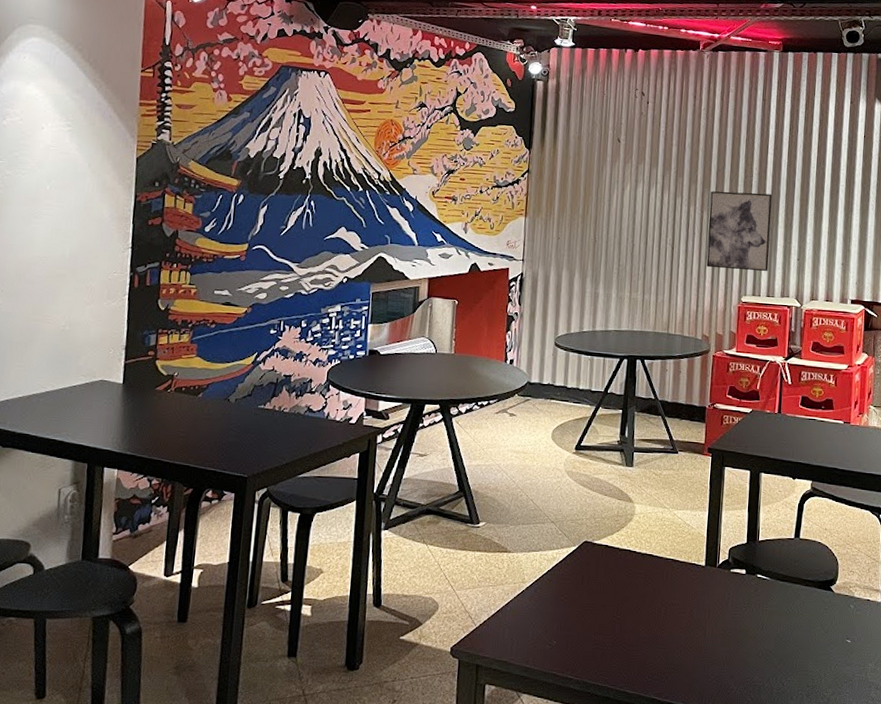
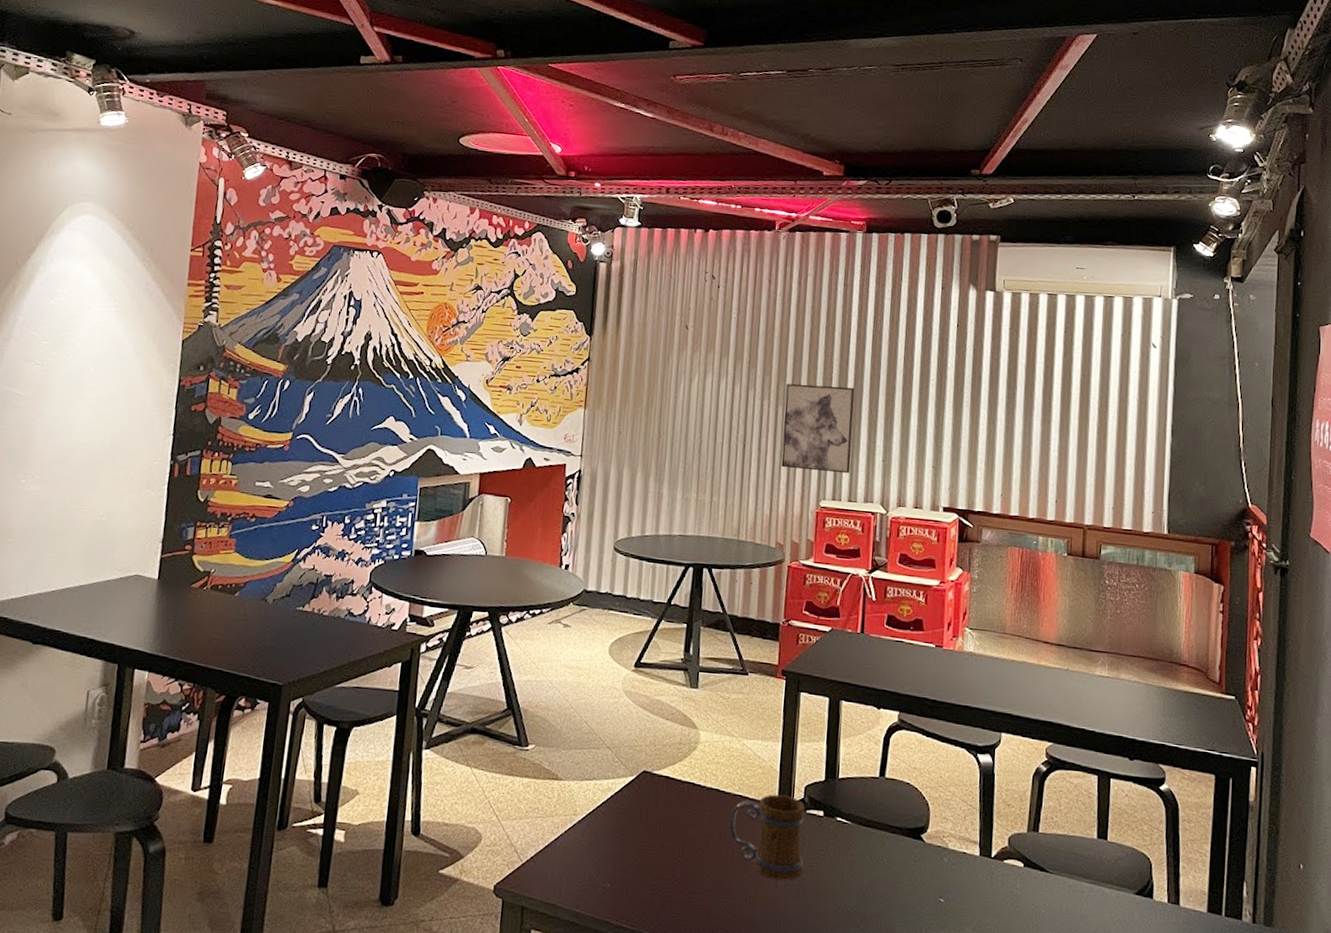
beer mug: none [662,557,729,631] -> present [729,794,805,880]

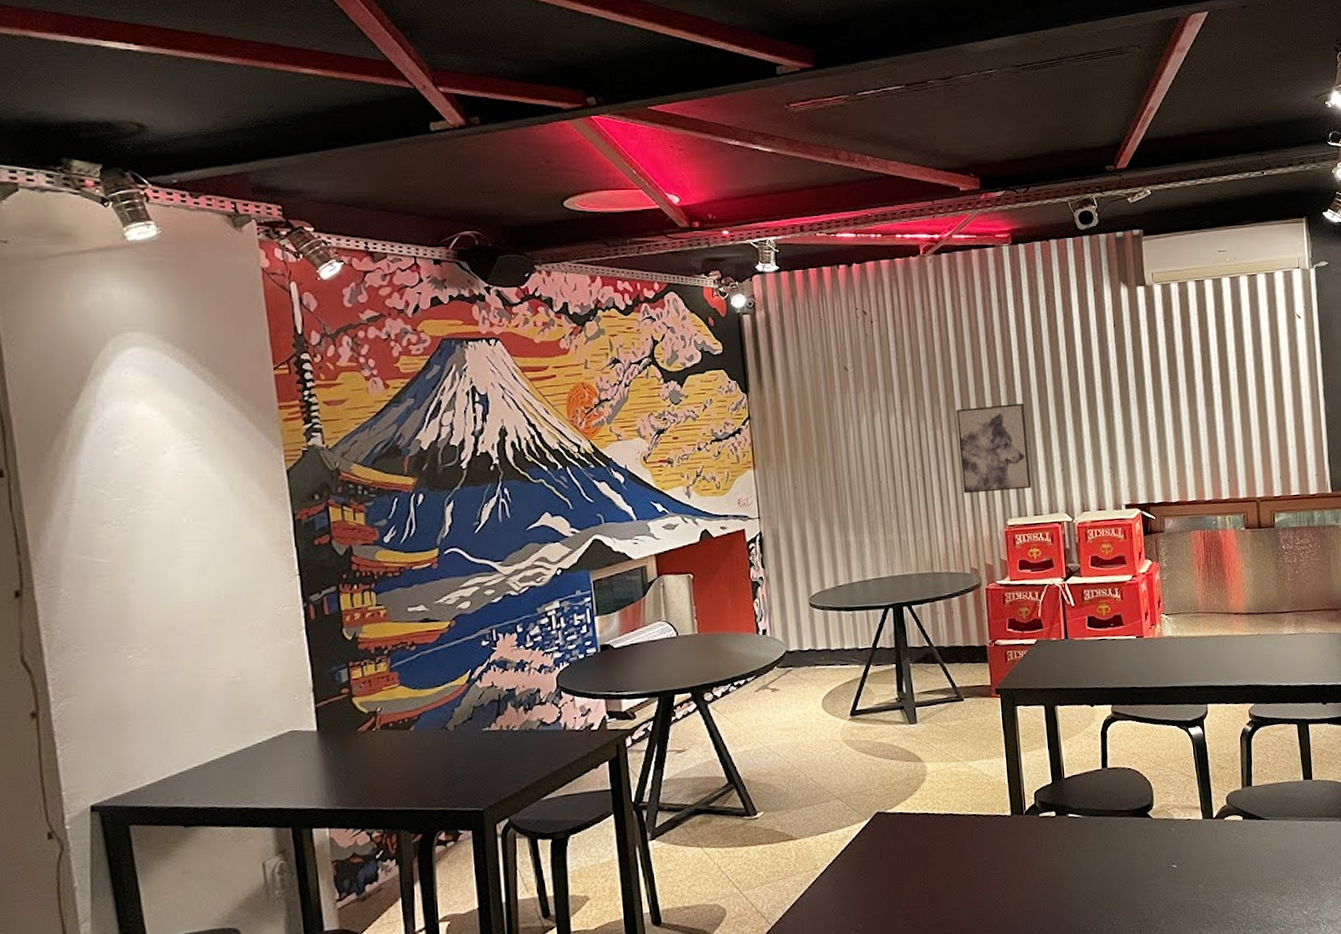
beer mug: present [729,794,805,880] -> none [967,804,1044,884]

